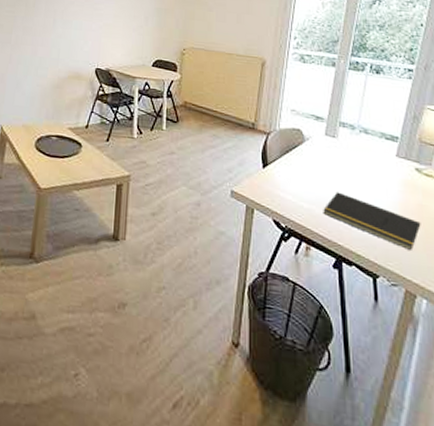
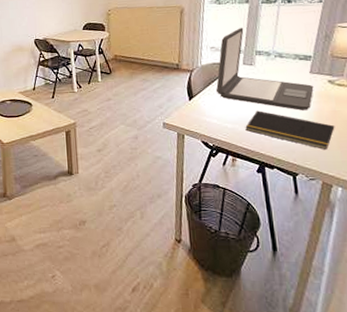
laptop: none [294,93,400,200] -> present [216,28,314,110]

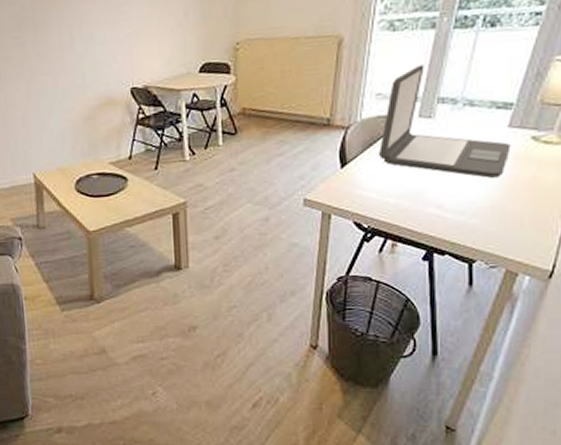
notepad: present [245,111,335,149] -> none [413,179,532,229]

